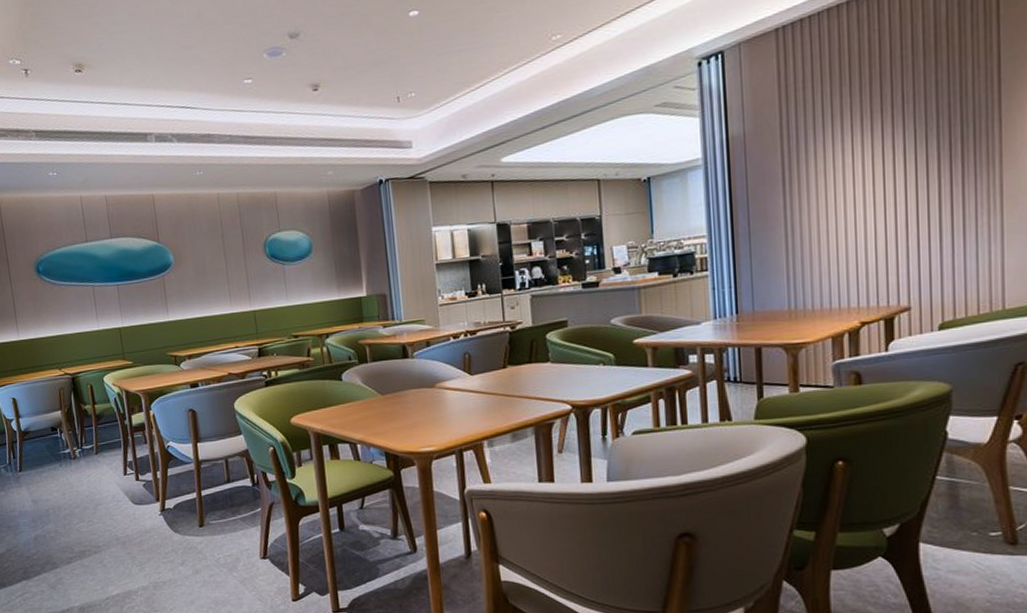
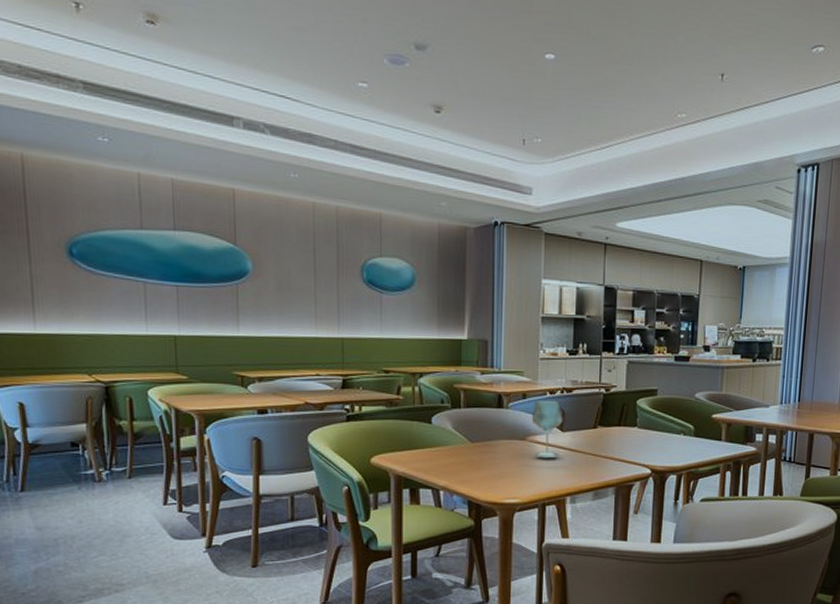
wine glass: none [437,344,471,404] -> present [531,400,563,459]

